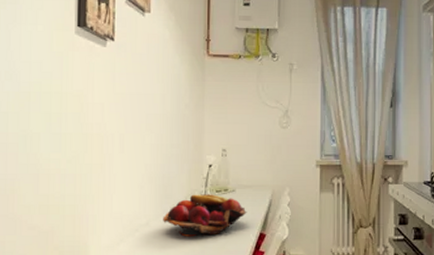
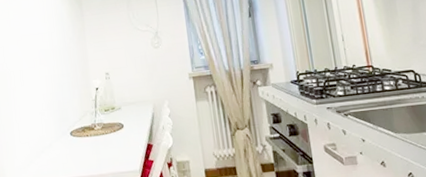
fruit basket: present [163,194,247,237] -> none [63,113,134,154]

